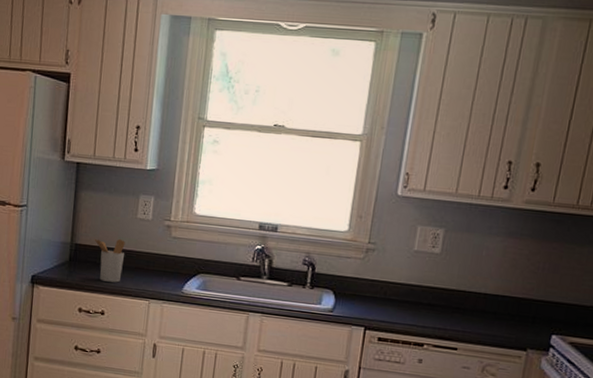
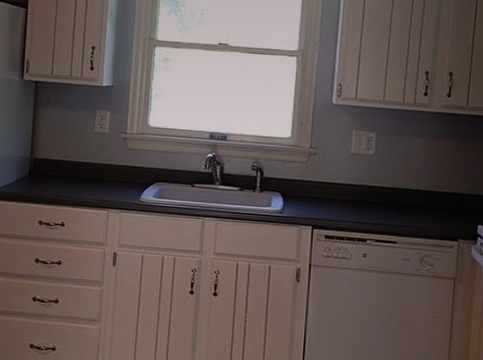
utensil holder: present [94,238,125,283] -> none [53,152,84,194]

